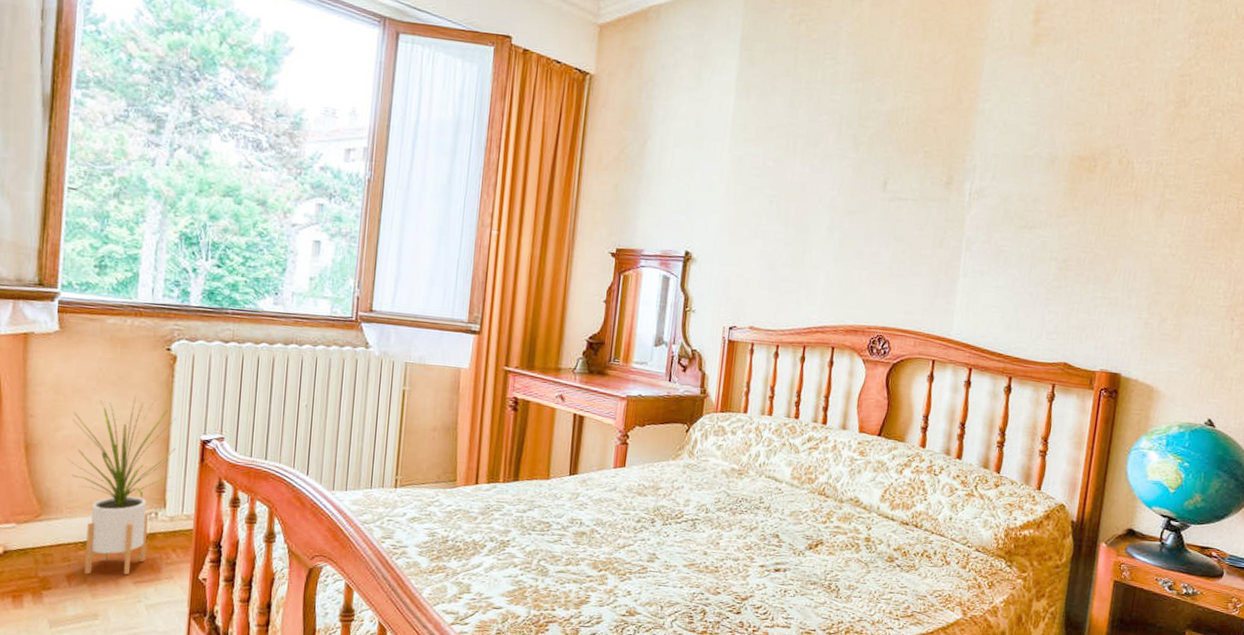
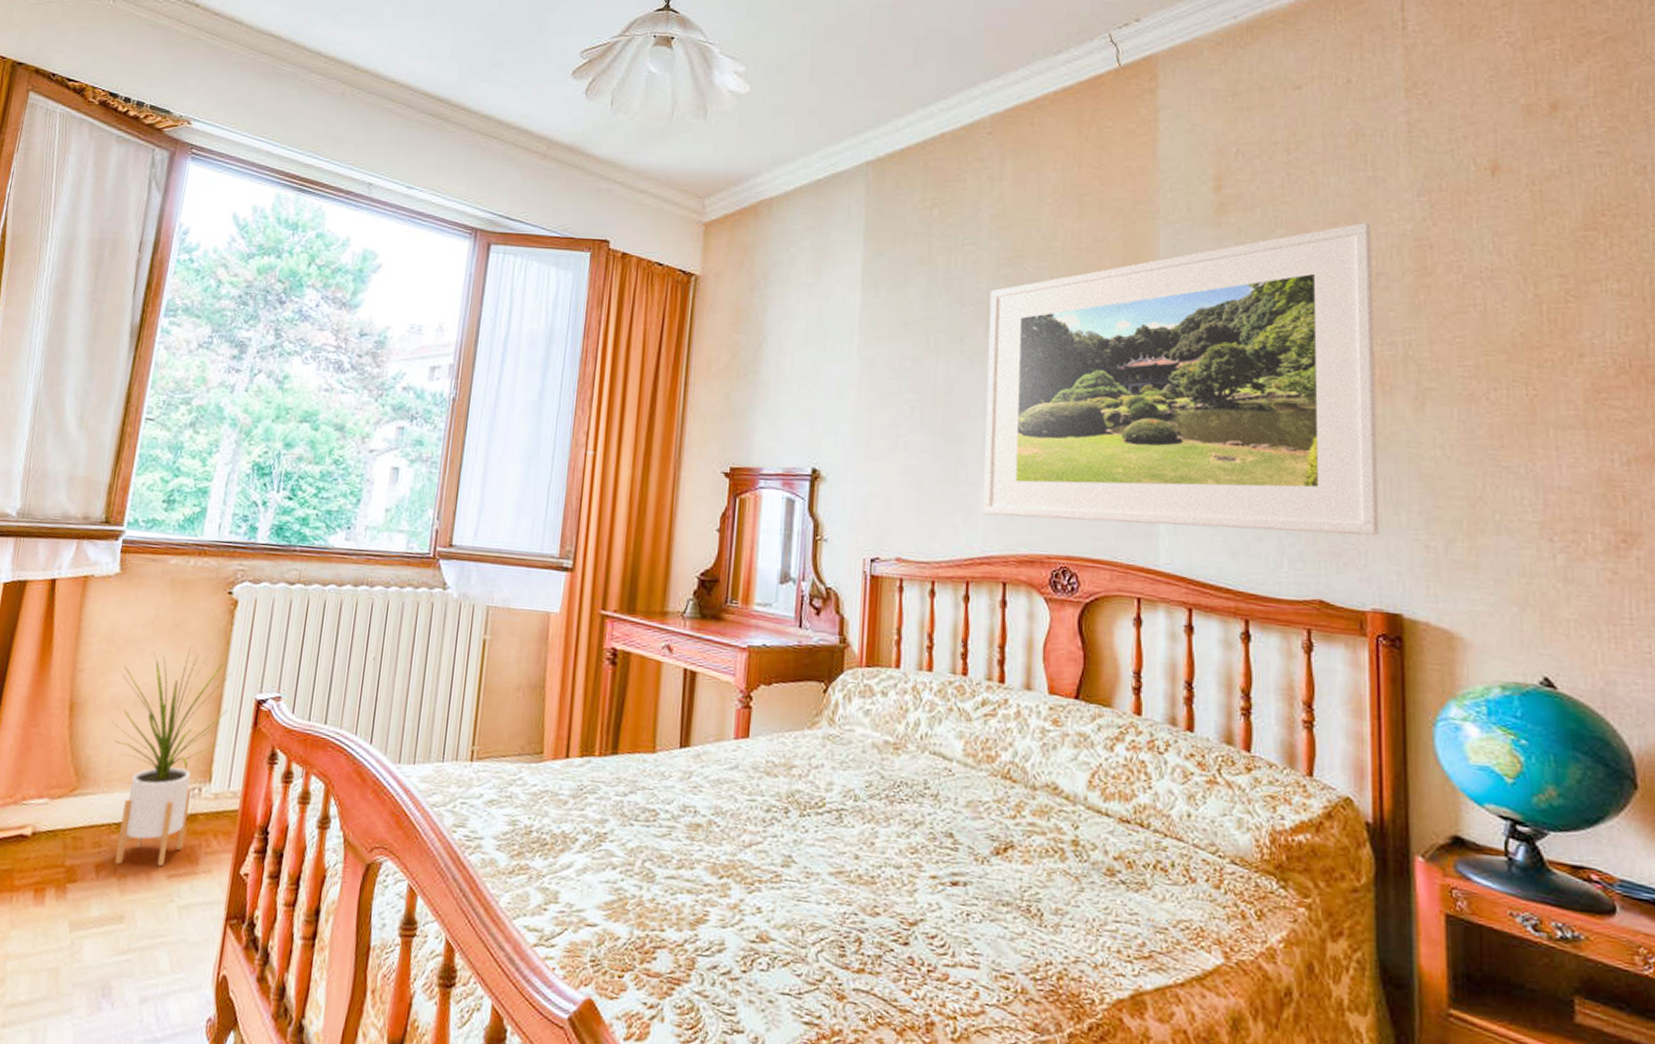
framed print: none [821,58,1150,315] -> present [982,222,1379,536]

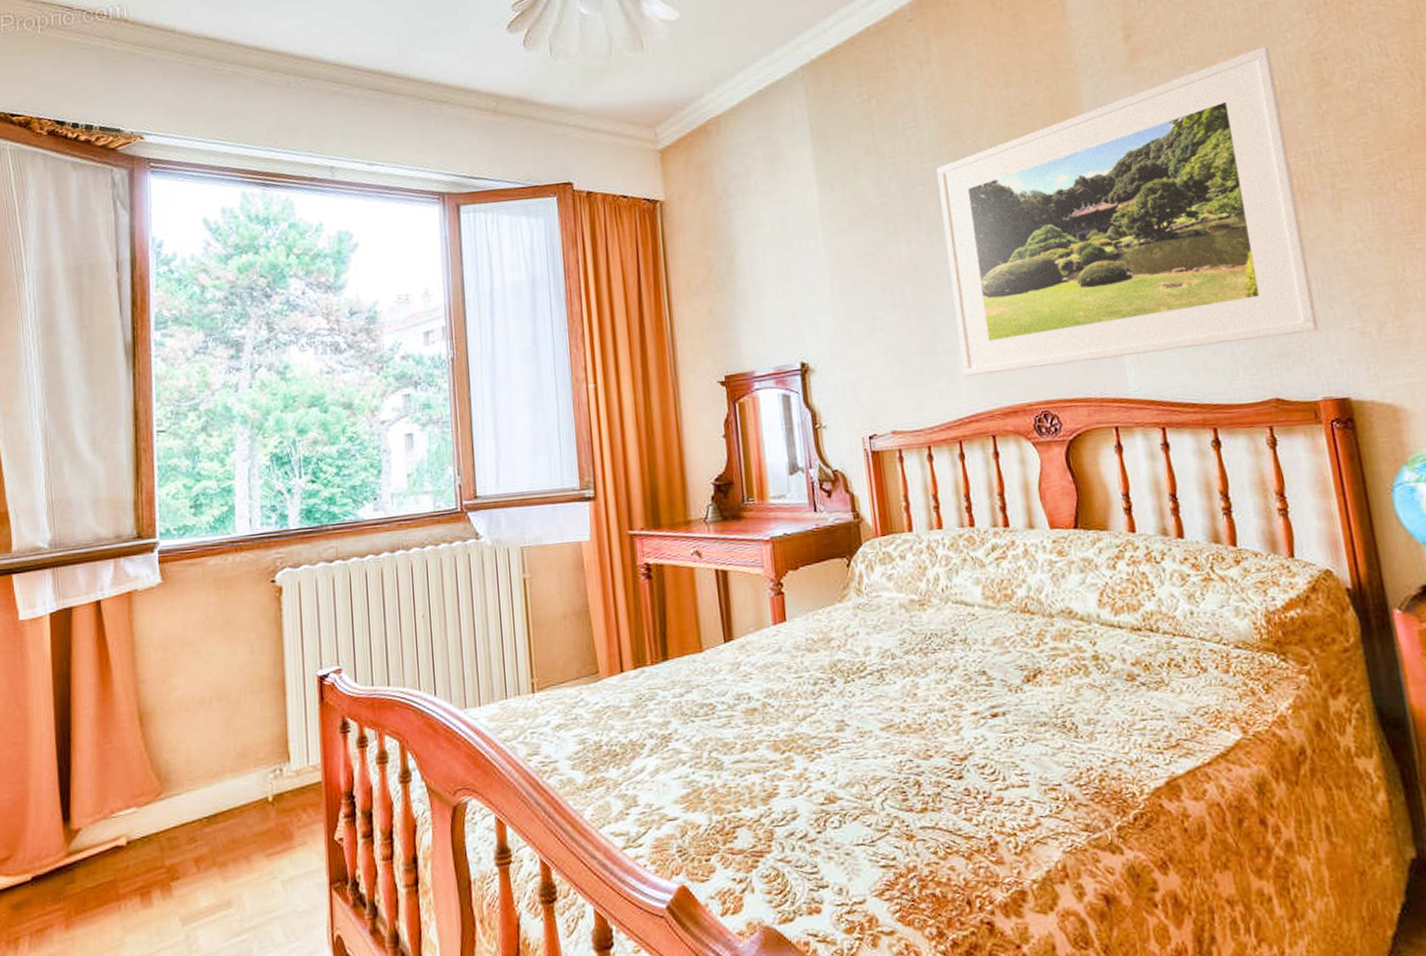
house plant: present [111,646,232,867] -> none [182,638,293,855]

